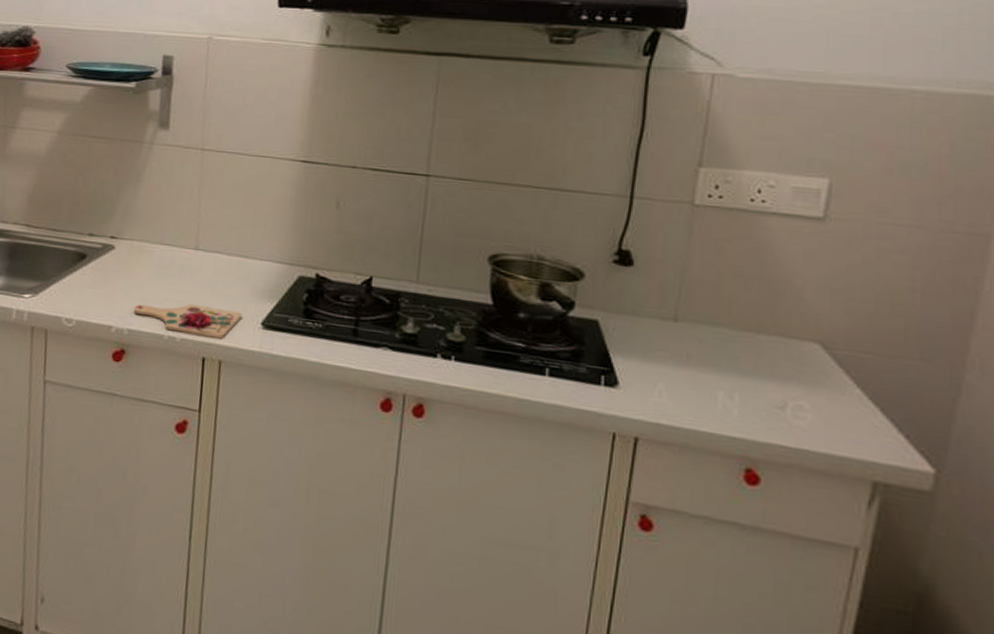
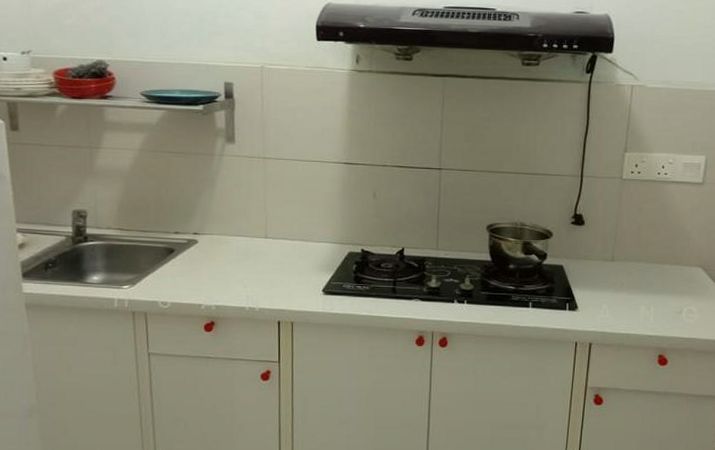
cutting board: present [133,304,242,339] -> none [218,281,307,306]

